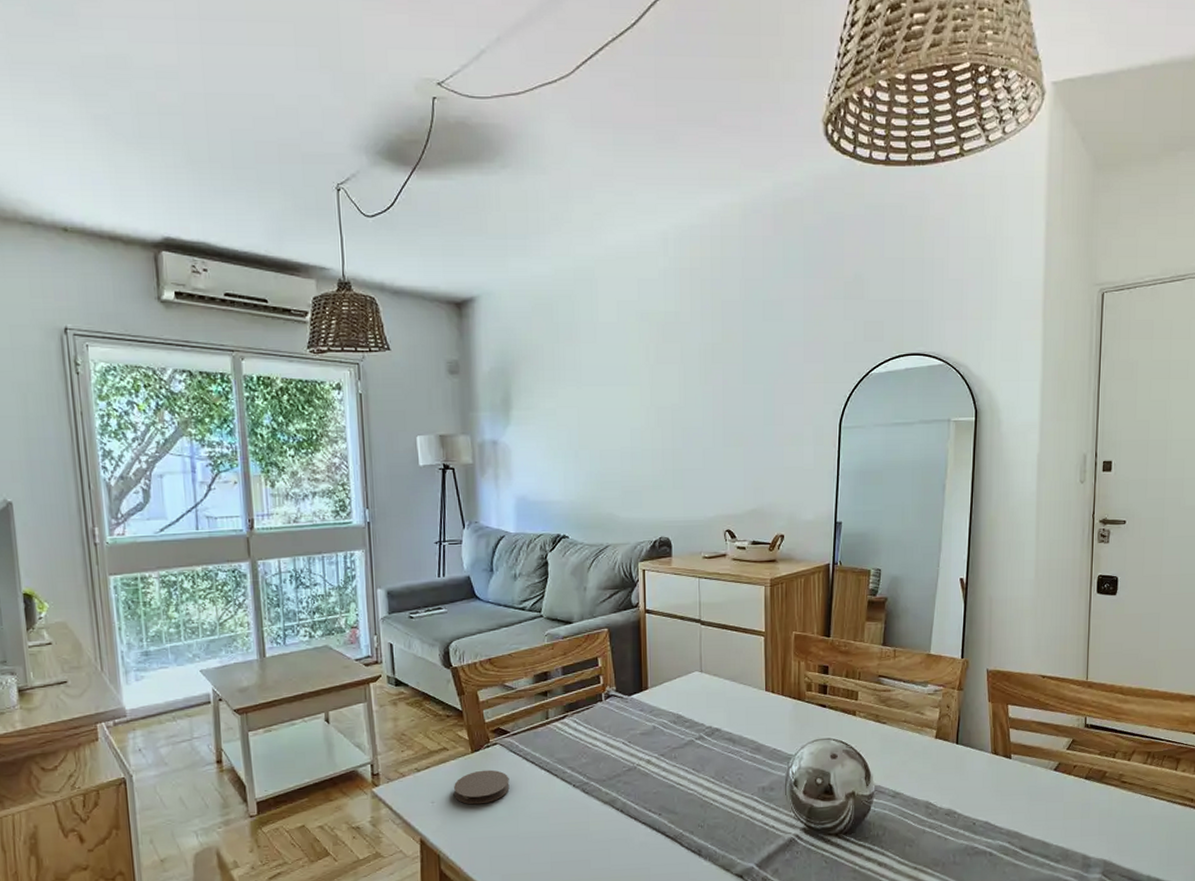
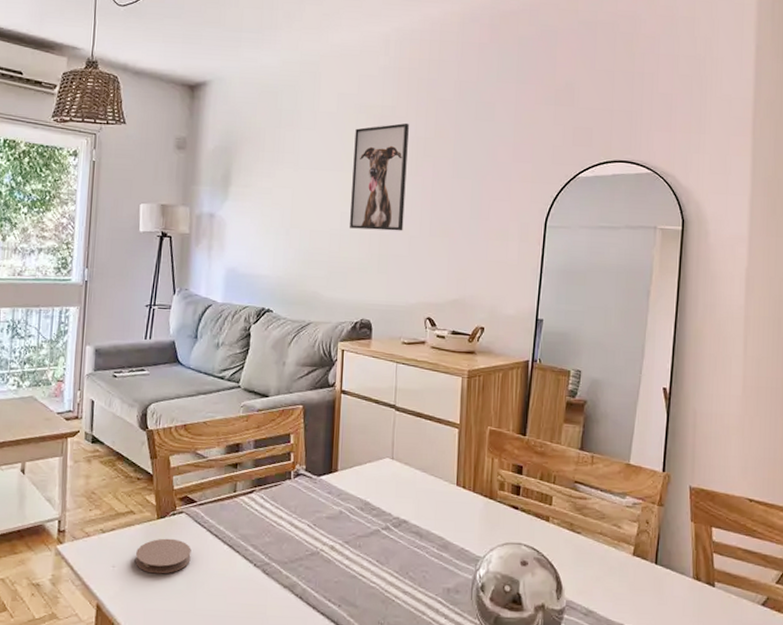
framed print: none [639,328,696,445] -> present [350,122,409,231]

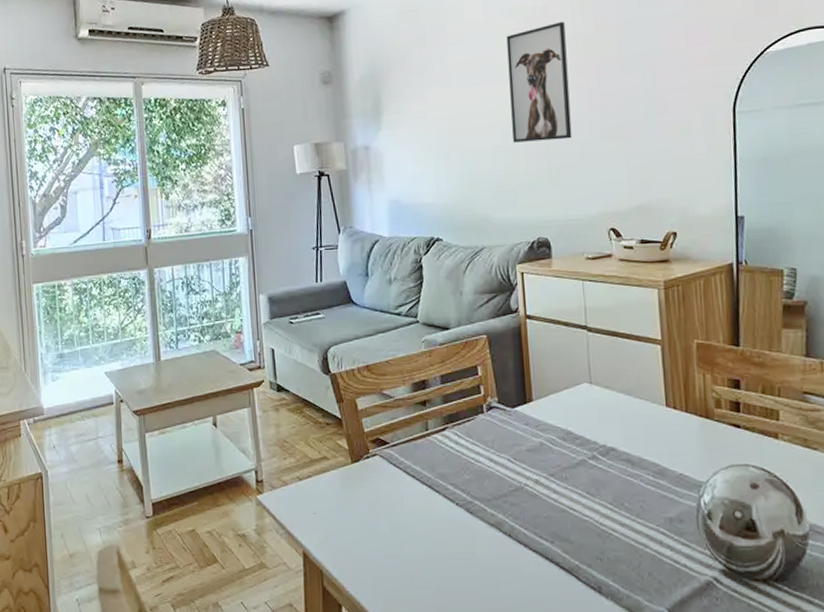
coaster: present [135,538,191,574] -> none [335,482,391,519]

